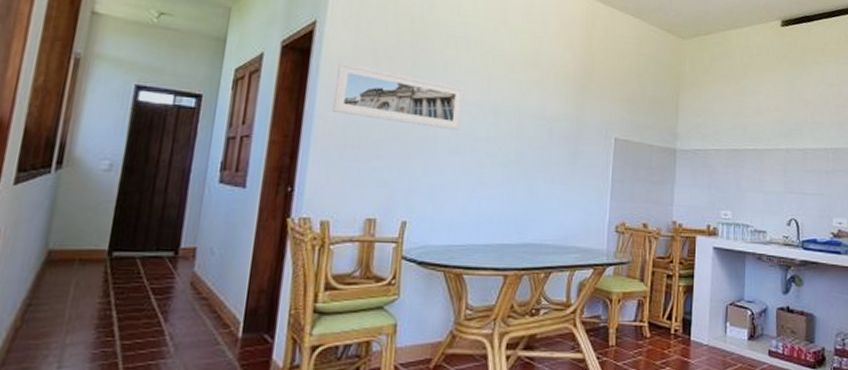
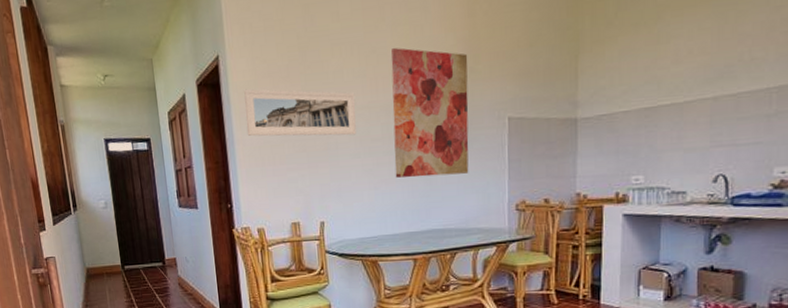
wall art: none [496,52,582,188] -> present [391,48,469,178]

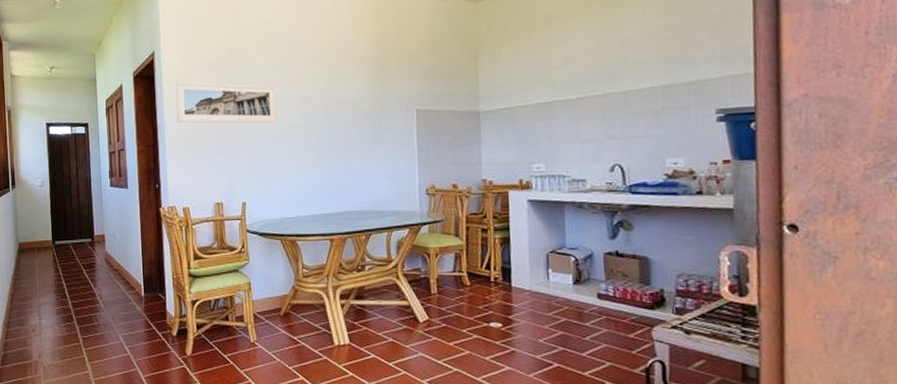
wall art: present [391,48,469,178] -> none [309,47,381,163]

